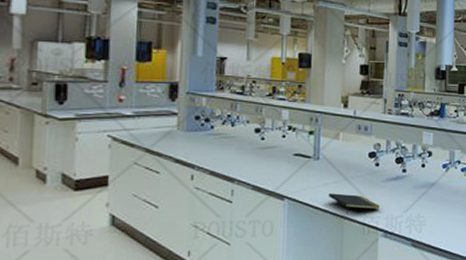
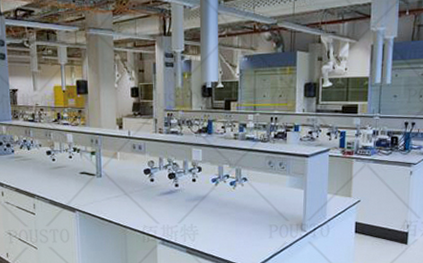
notepad: present [328,193,380,214] -> none [111,206,156,224]

